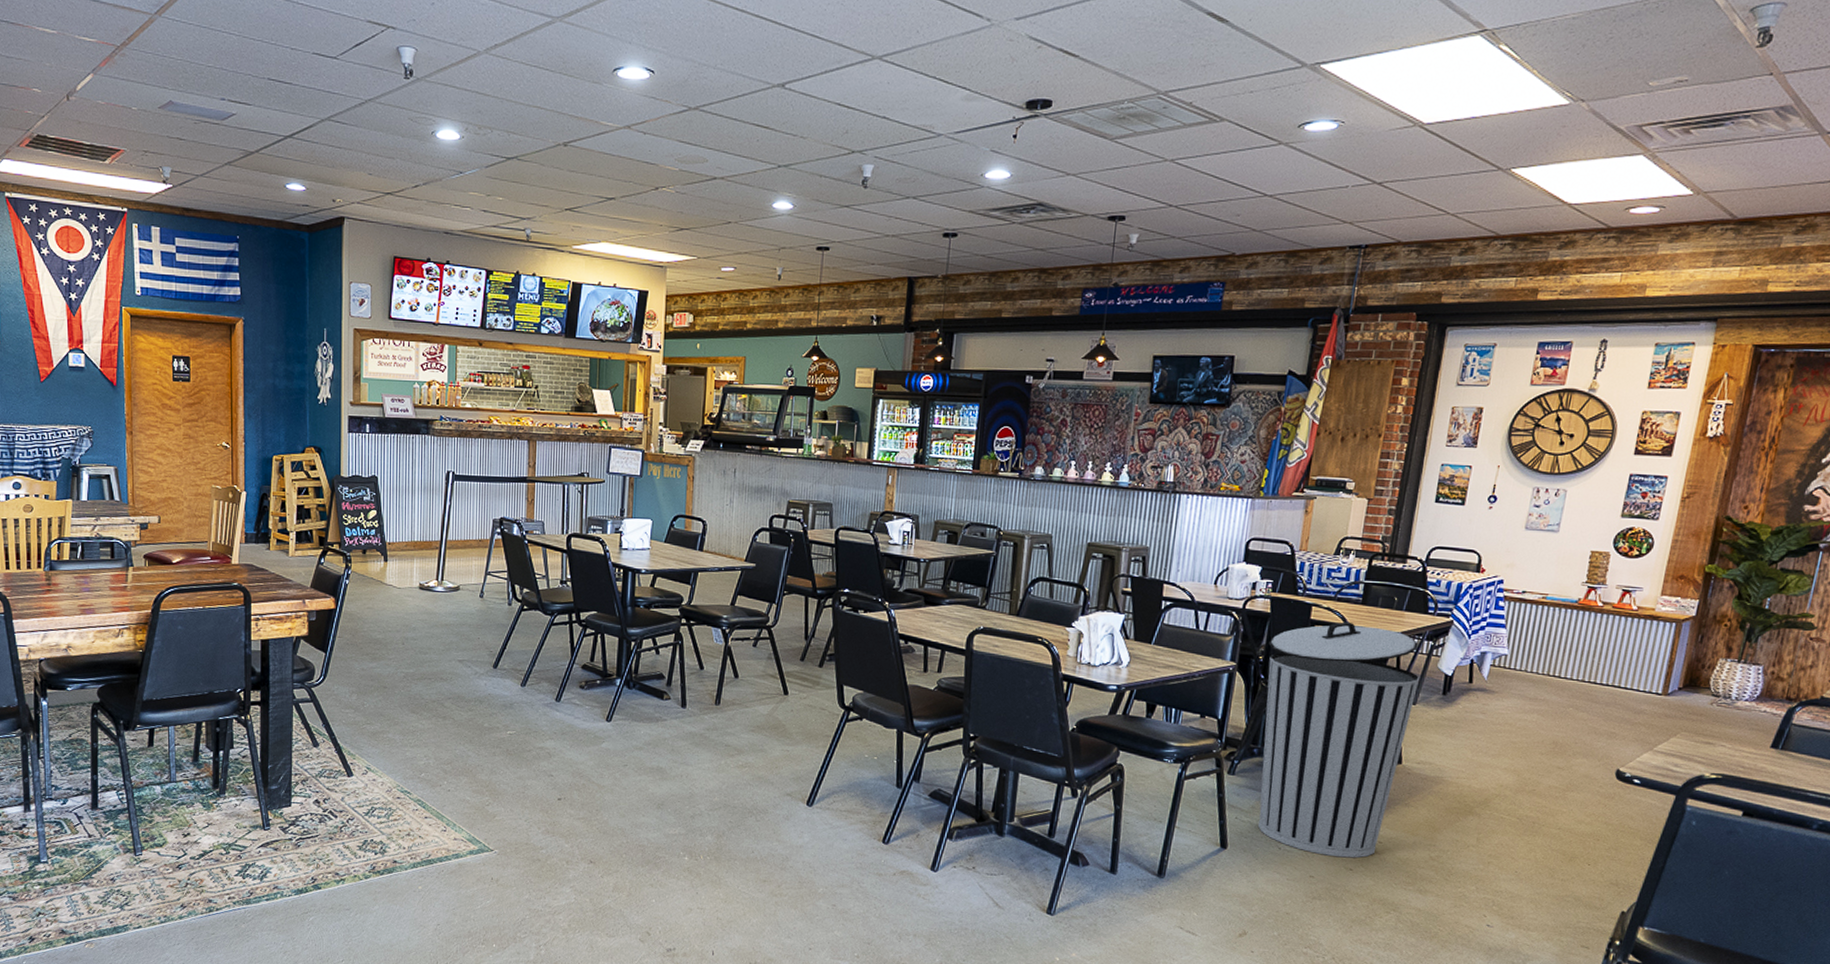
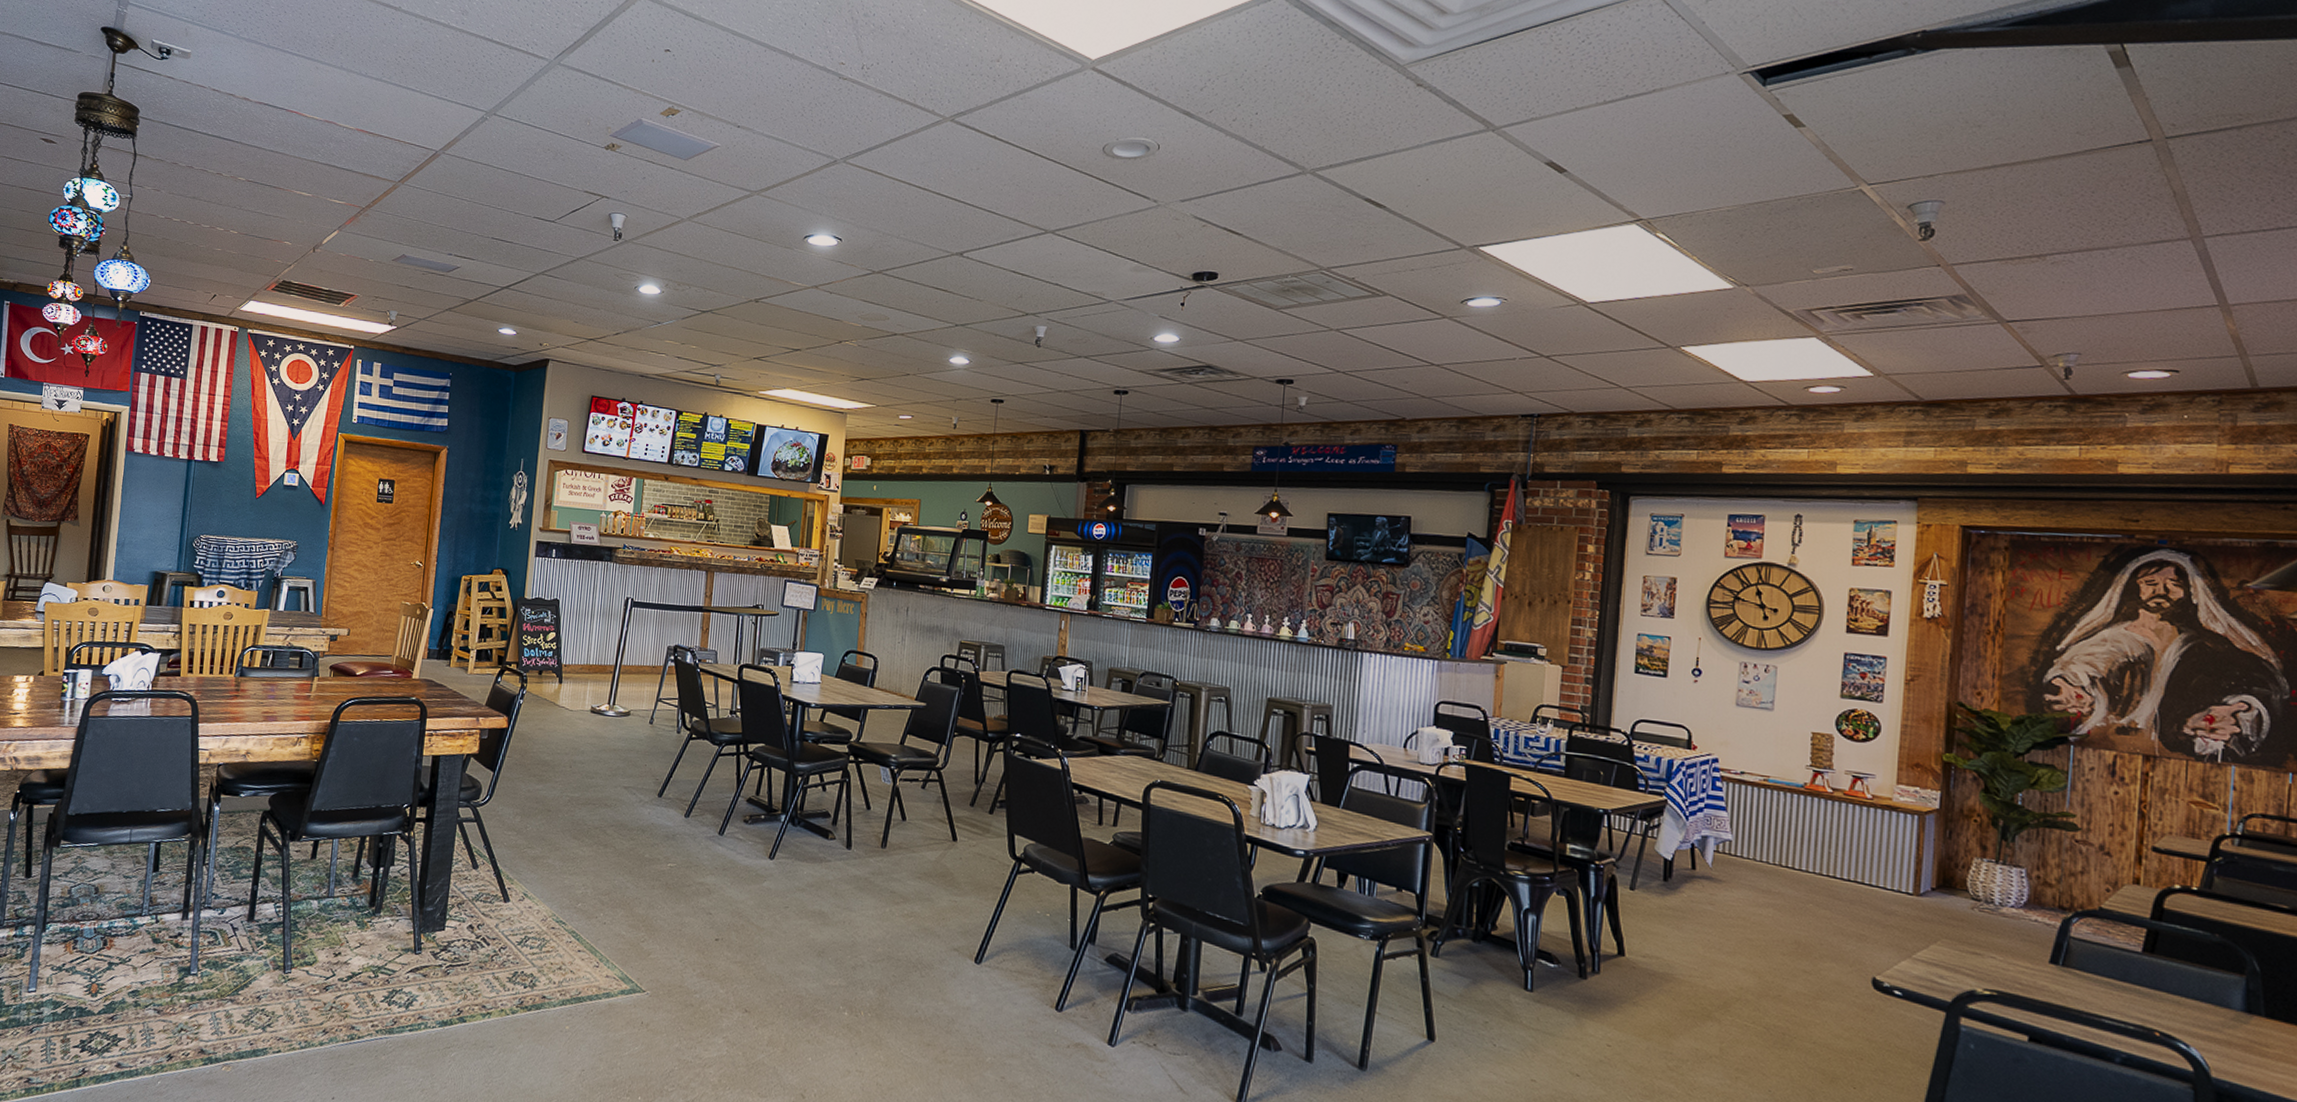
trash can: present [1257,621,1419,858] -> none [1466,794,1635,1063]

